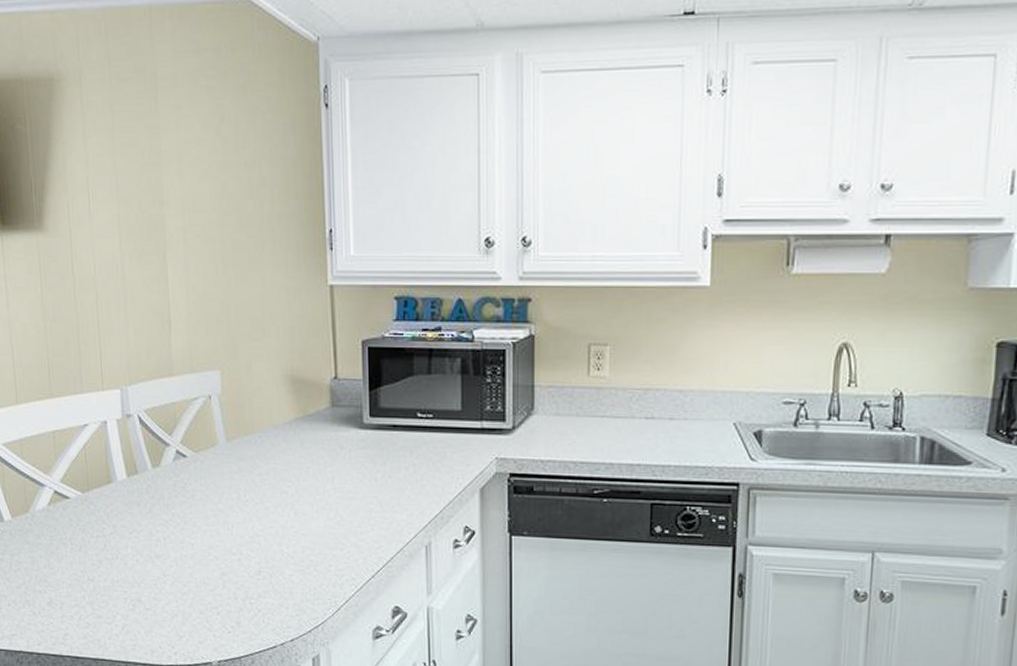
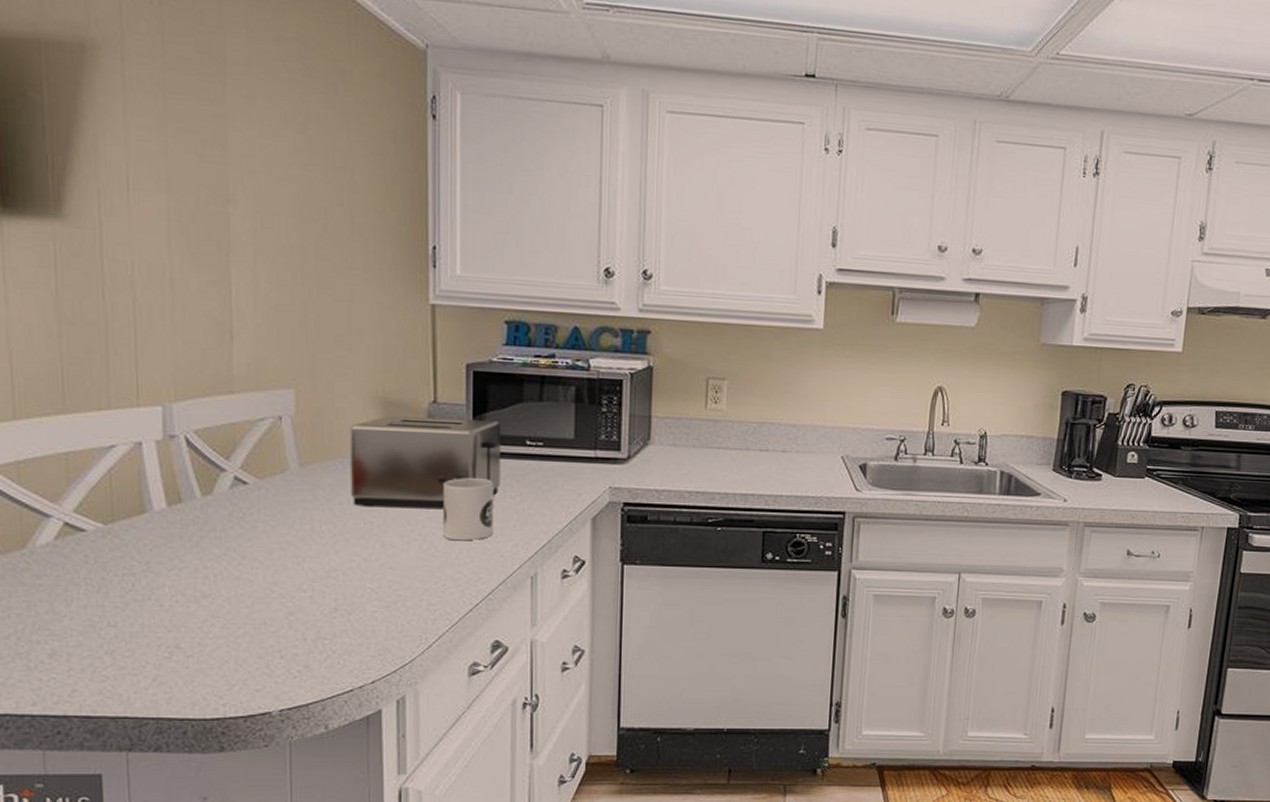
toaster: none [265,391,395,479] -> present [349,415,501,508]
mug: none [345,450,390,510] -> present [443,478,494,541]

